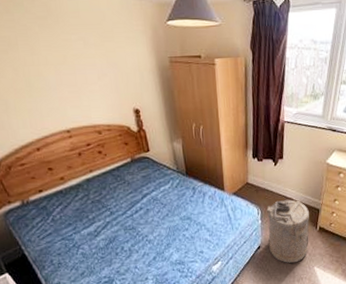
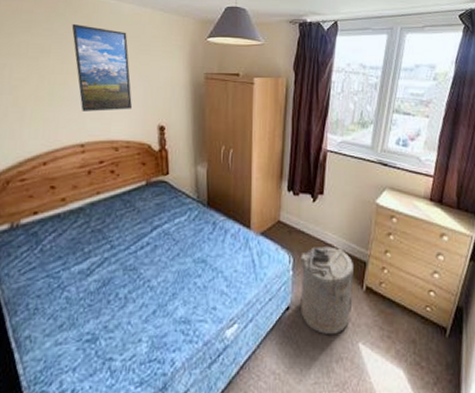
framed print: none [32,14,106,100] -> present [71,24,132,111]

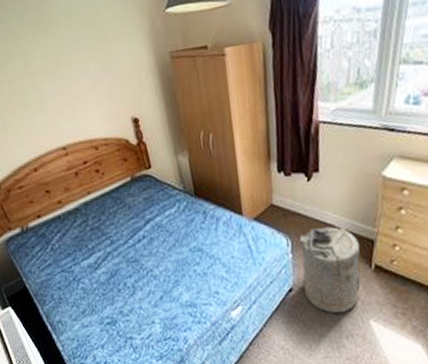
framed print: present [71,24,132,111] -> none [25,19,102,114]

